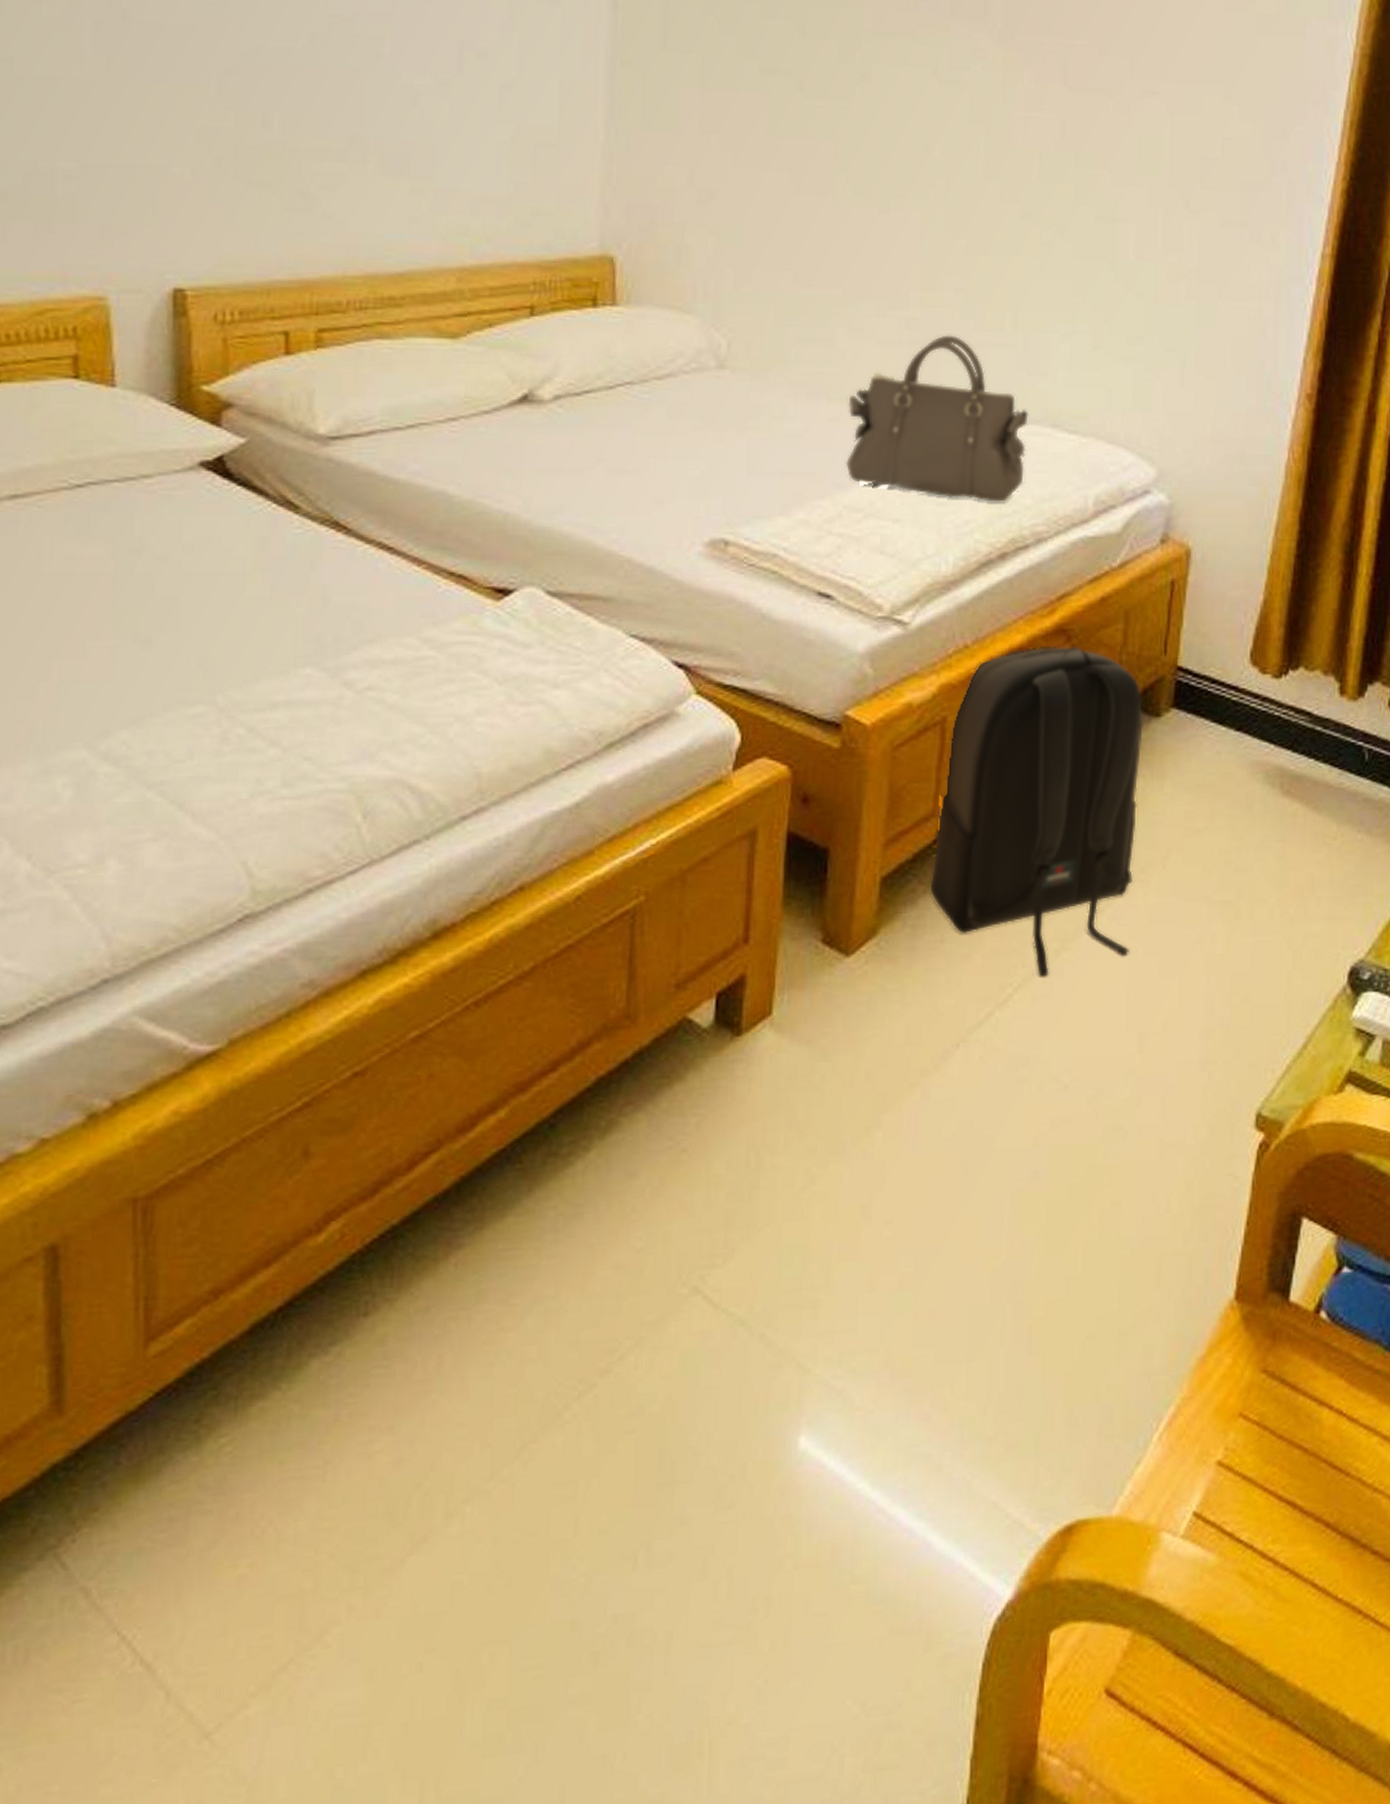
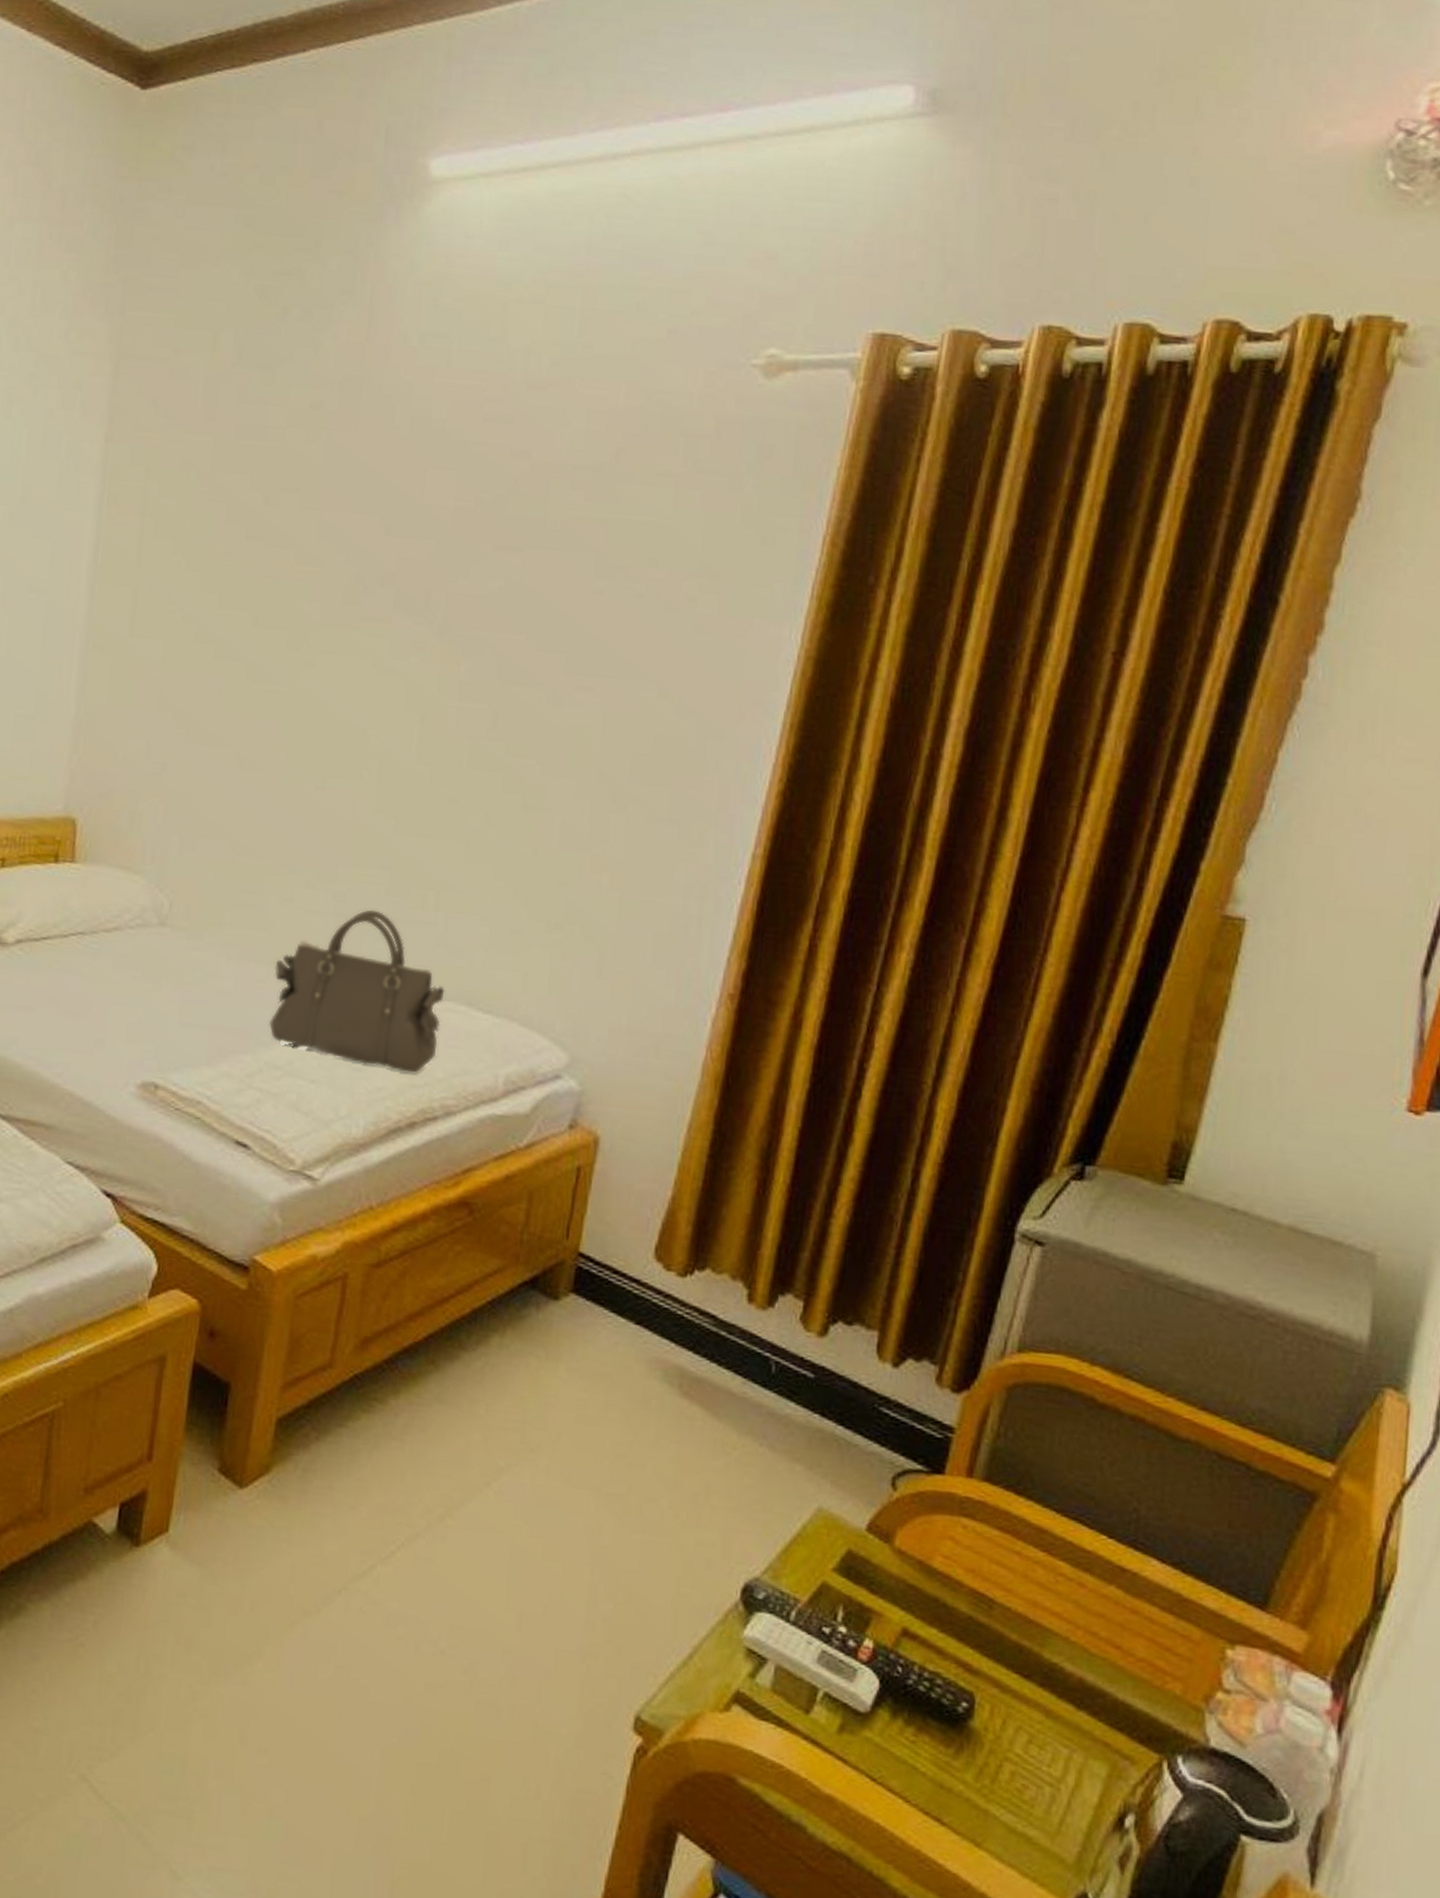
backpack: present [929,645,1143,976] -> none [322,1216,541,1539]

